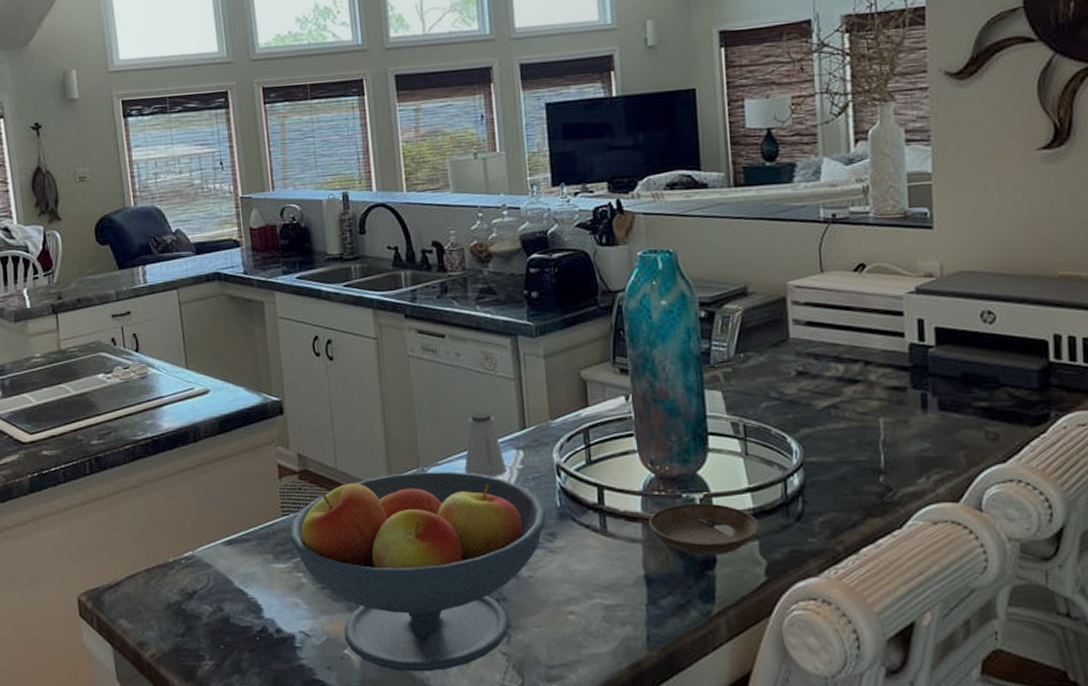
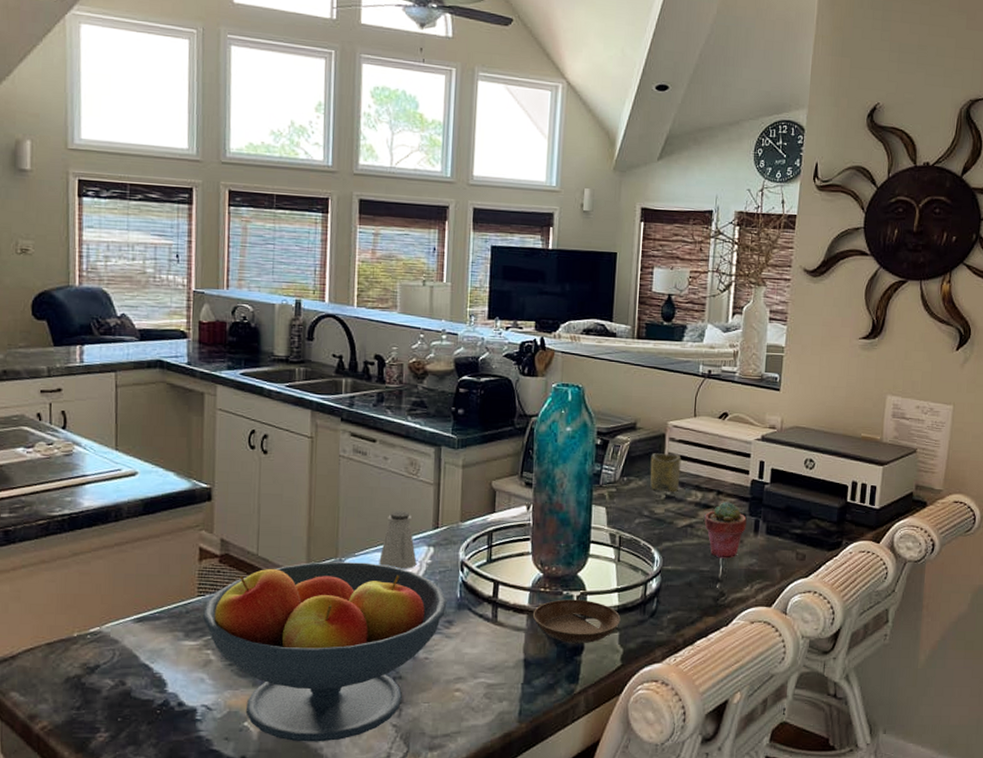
cup: none [771,320,813,368] -> present [650,453,682,493]
potted succulent: none [851,372,910,444] -> present [704,501,747,559]

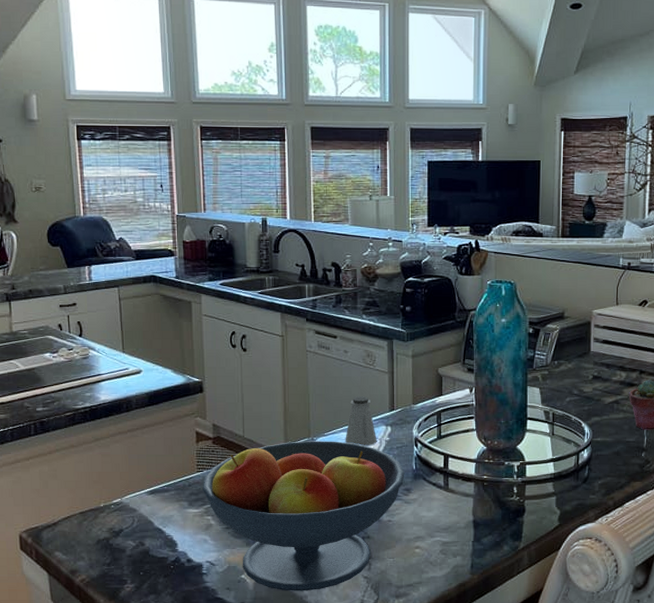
saucer: present [533,599,621,644] -> none [480,469,557,507]
cup: present [650,453,682,493] -> none [578,339,606,373]

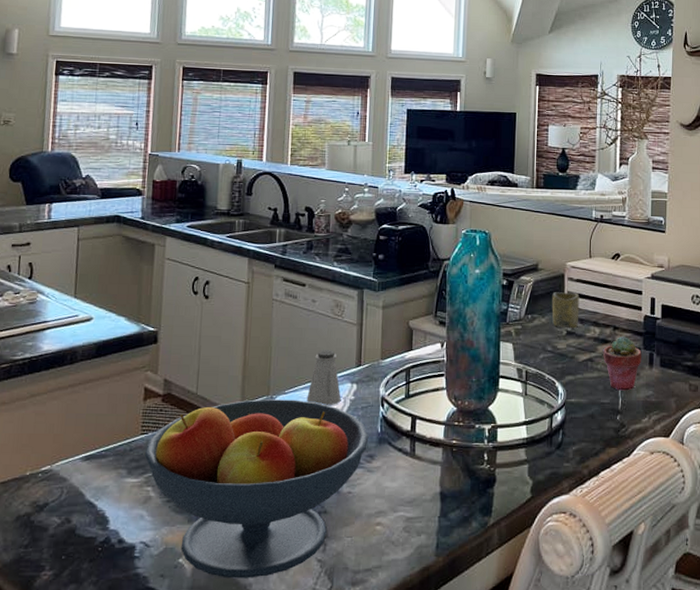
cup: none [578,339,606,373] -> present [552,292,580,329]

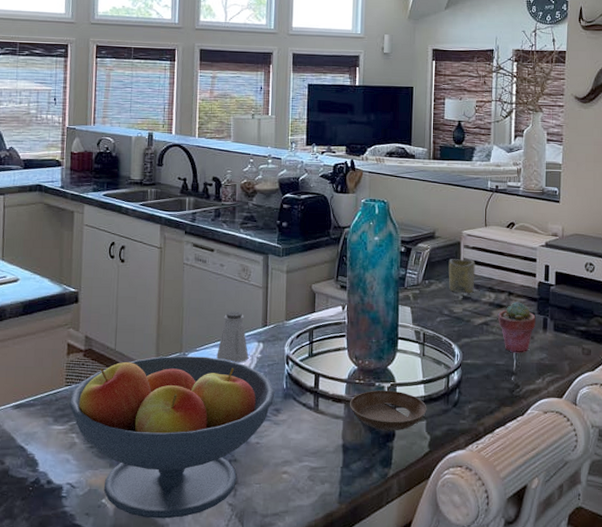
saucer: none [448,432,529,476] -> present [350,390,427,431]

